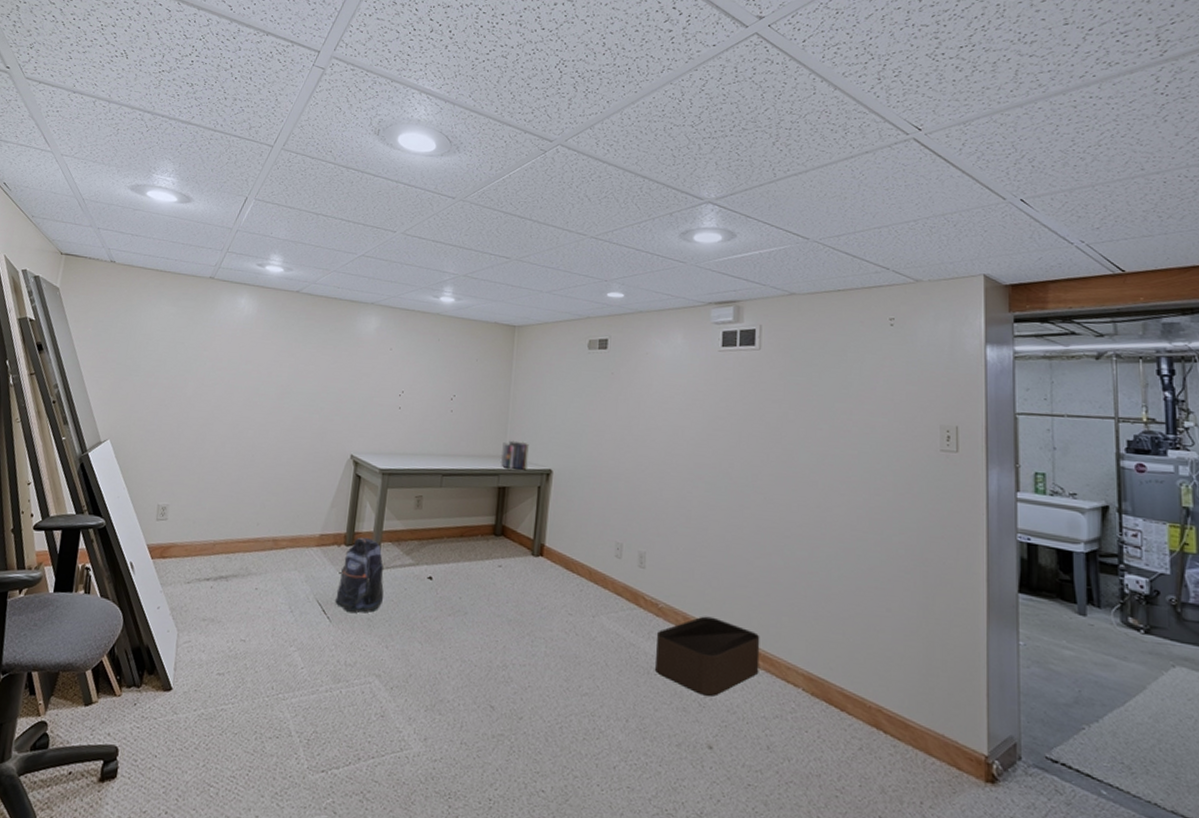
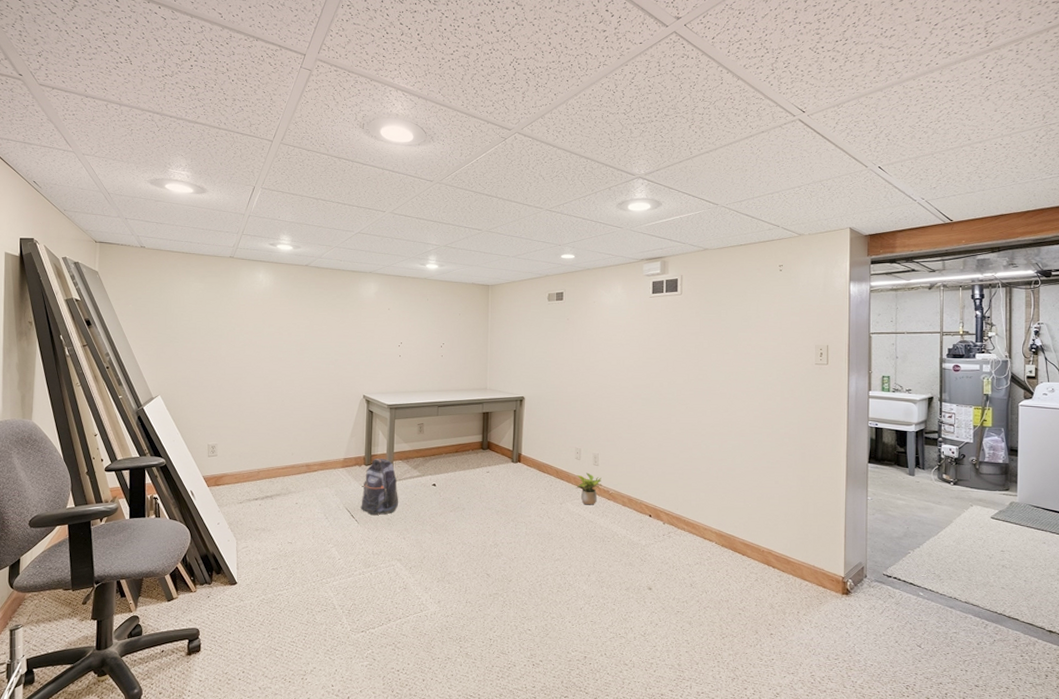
books: present [500,440,529,470] -> none [483,376,505,398]
potted plant: none [613,576,649,622] -> present [575,472,602,505]
storage bin: present [655,616,760,697] -> none [608,497,685,553]

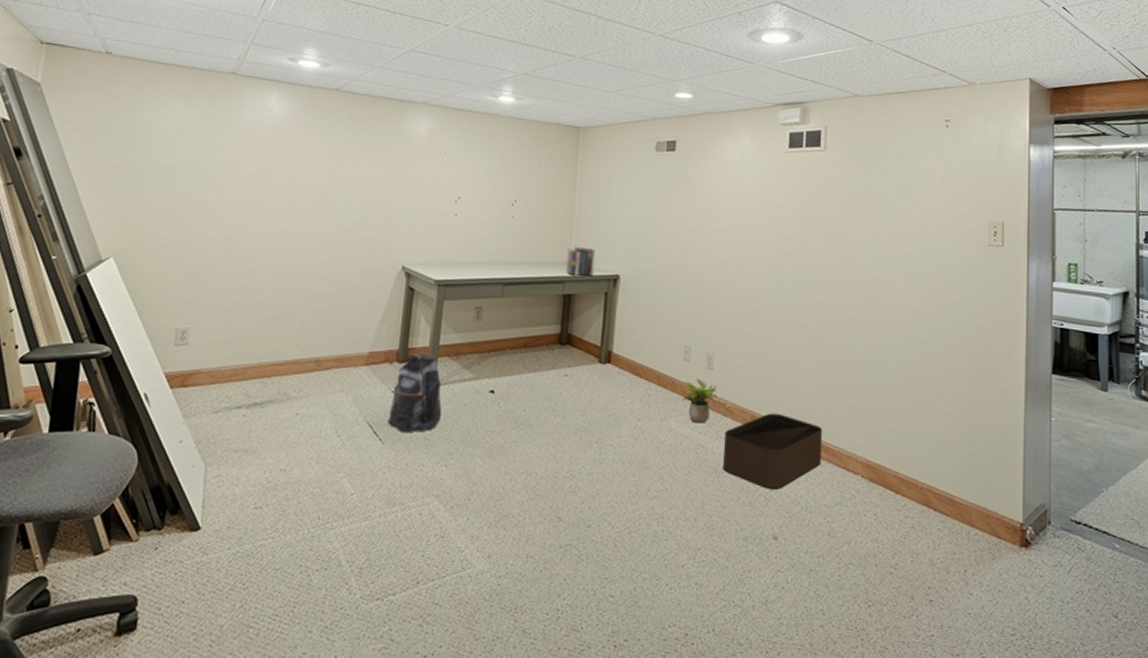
books: none [483,376,505,398] -> present [565,246,595,276]
storage bin: none [608,497,685,553] -> present [723,413,823,489]

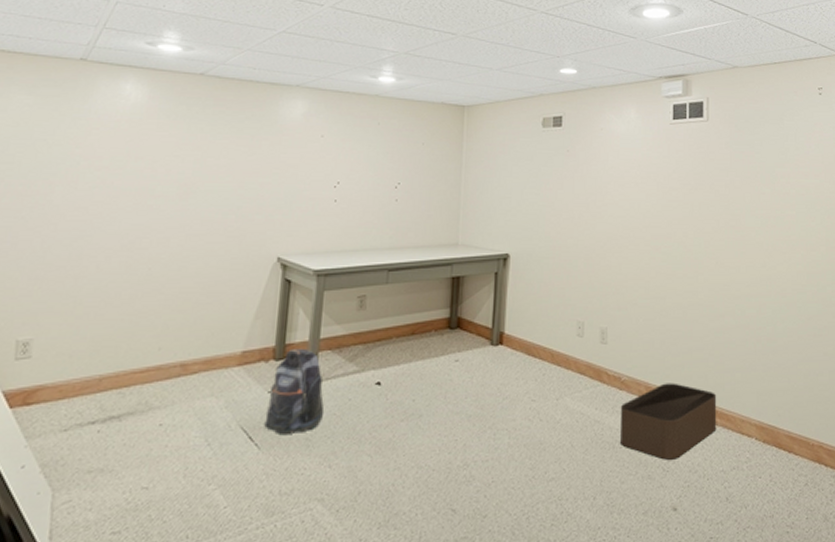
books: present [565,246,595,276] -> none [453,227,484,256]
potted plant: present [681,378,717,423] -> none [576,354,612,399]

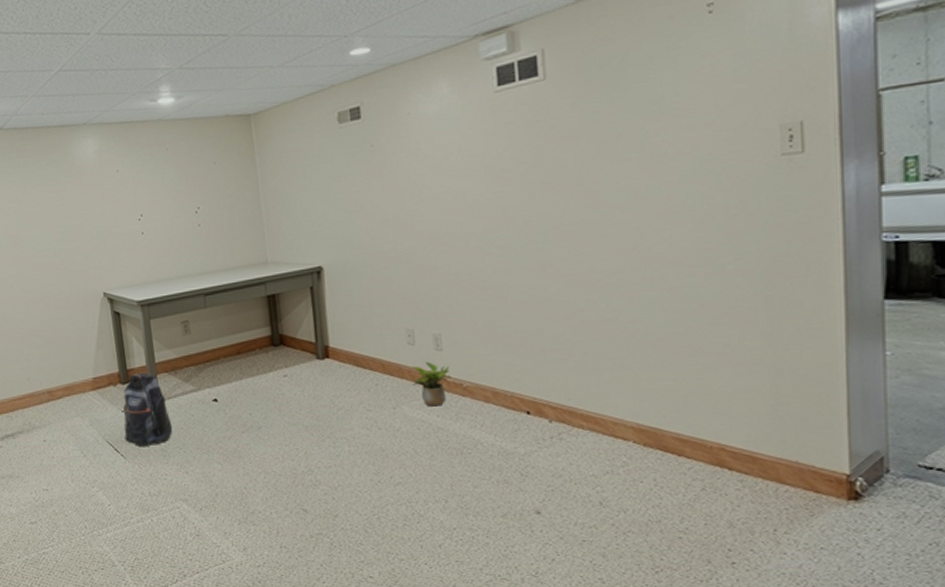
potted plant: none [576,354,612,399] -> present [412,361,452,407]
storage bin: present [620,383,717,460] -> none [465,386,583,465]

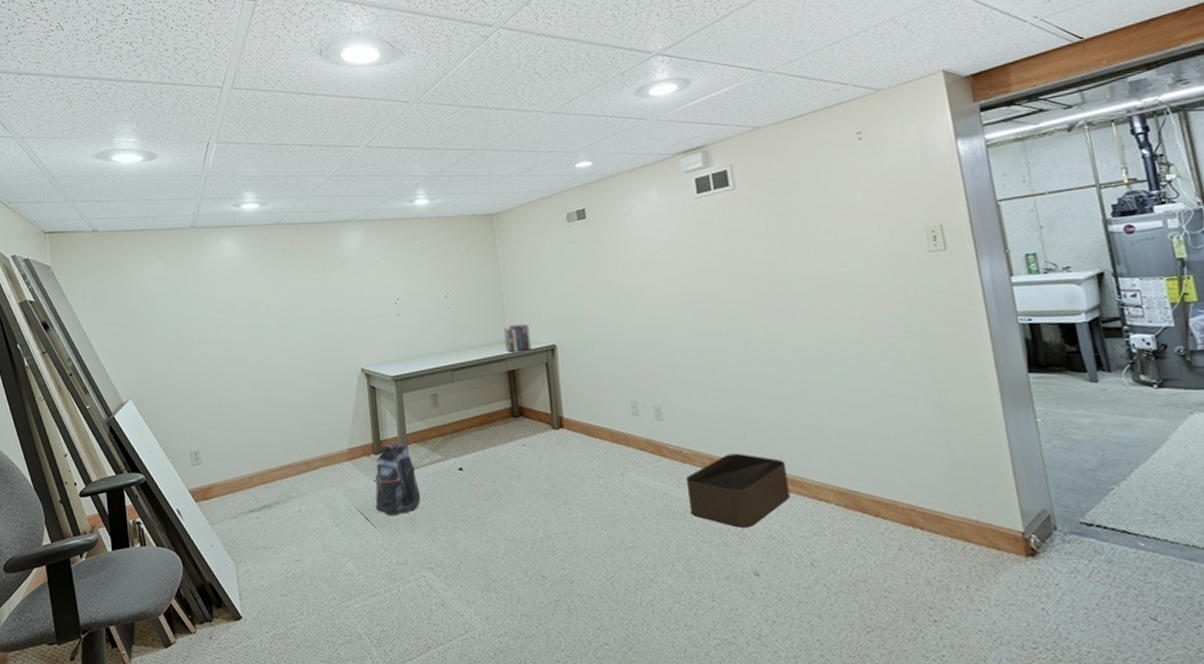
books: none [262,242,294,275] -> present [503,323,532,352]
potted plant: present [412,361,452,407] -> none [637,430,672,473]
storage bin: none [465,386,583,465] -> present [686,453,791,528]

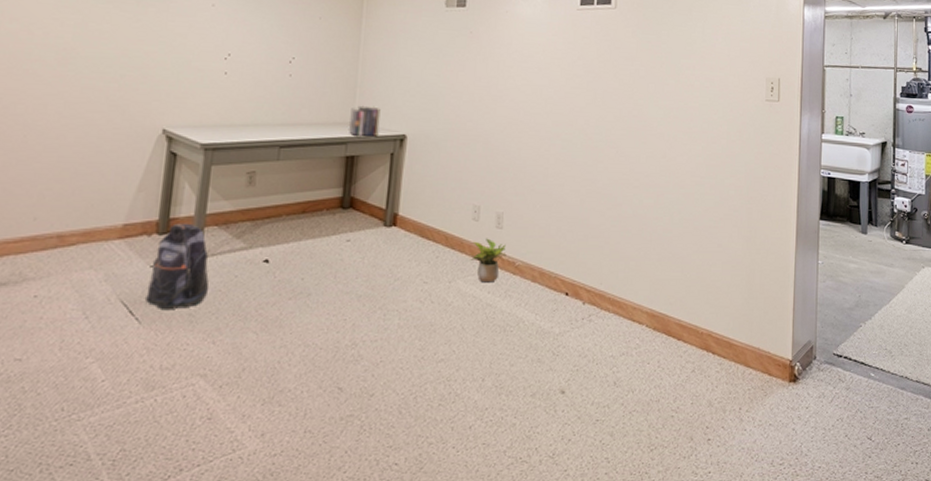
potted plant: none [637,430,672,473] -> present [470,238,507,283]
storage bin: present [686,453,791,528] -> none [512,269,610,344]

